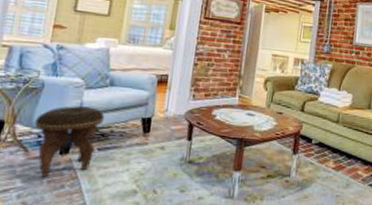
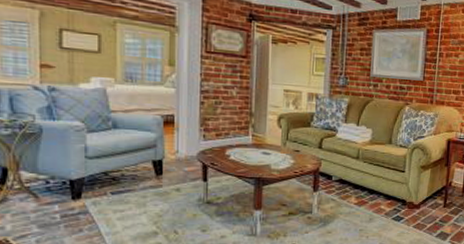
footstool: present [34,106,105,177] -> none [40,150,113,222]

